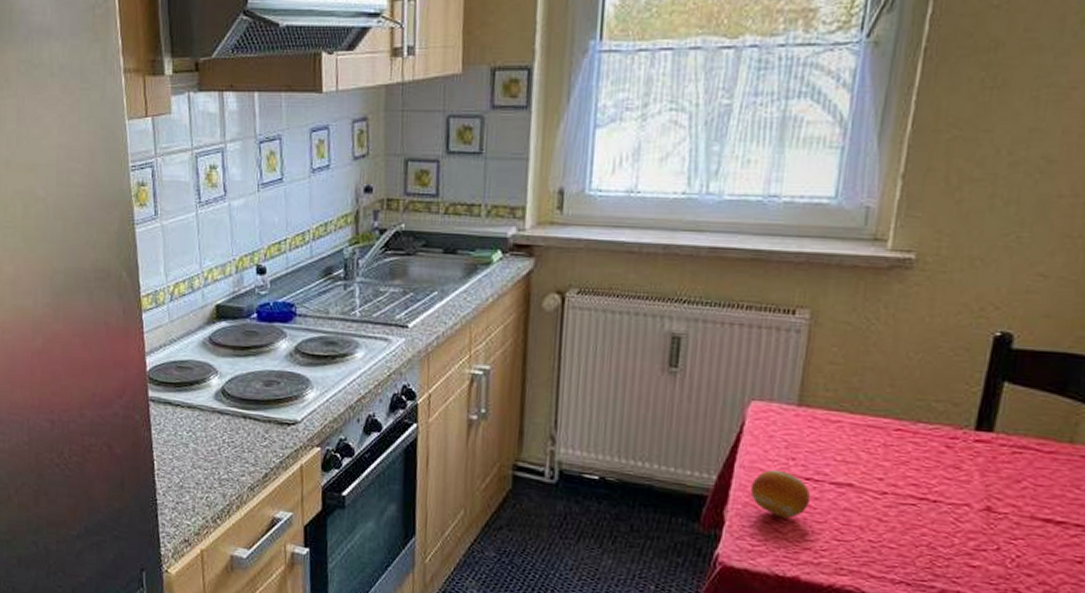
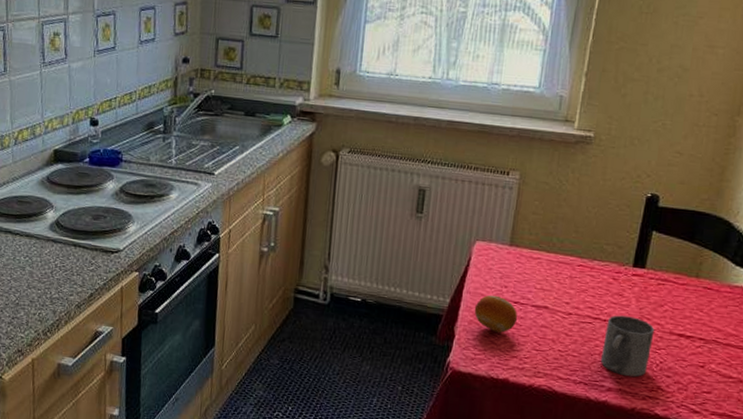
mug: none [928,494,1009,576] -> present [600,315,655,377]

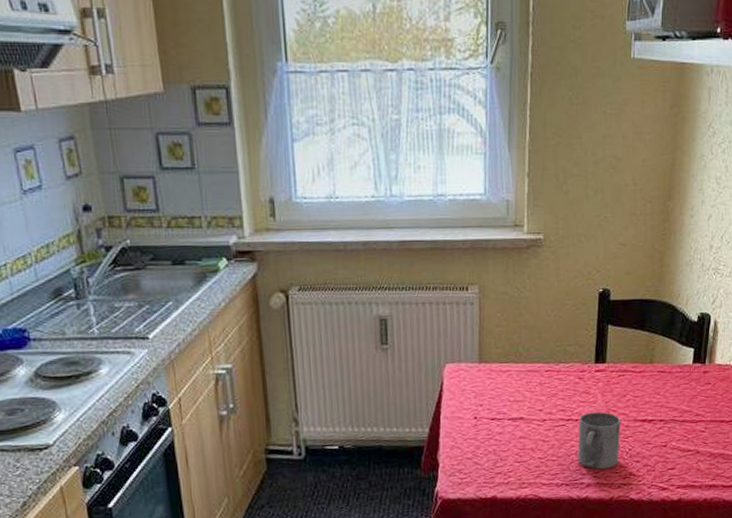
fruit: present [474,294,517,333] -> none [454,415,496,453]

